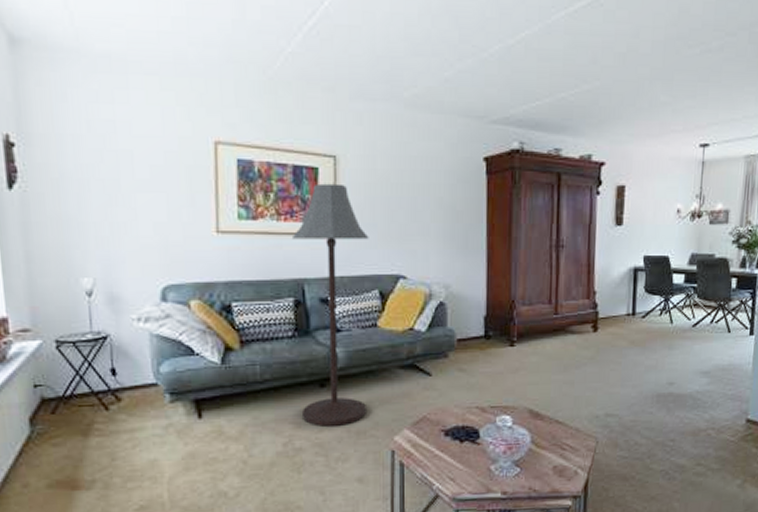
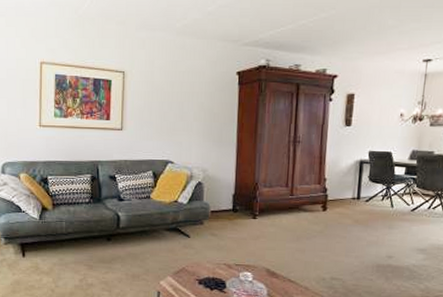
floor lamp: present [293,183,369,427] -> none [92,91,147,270]

